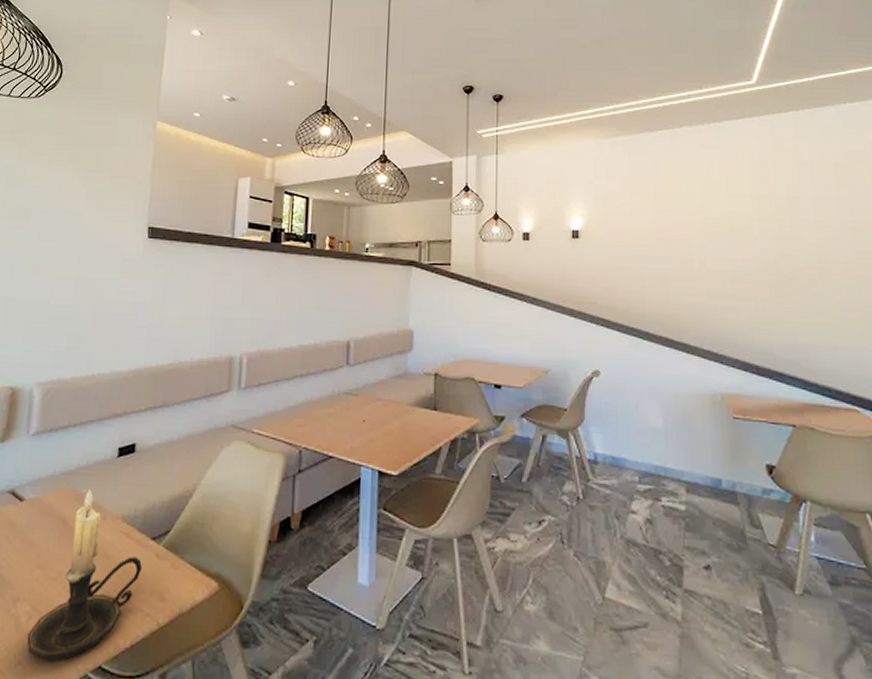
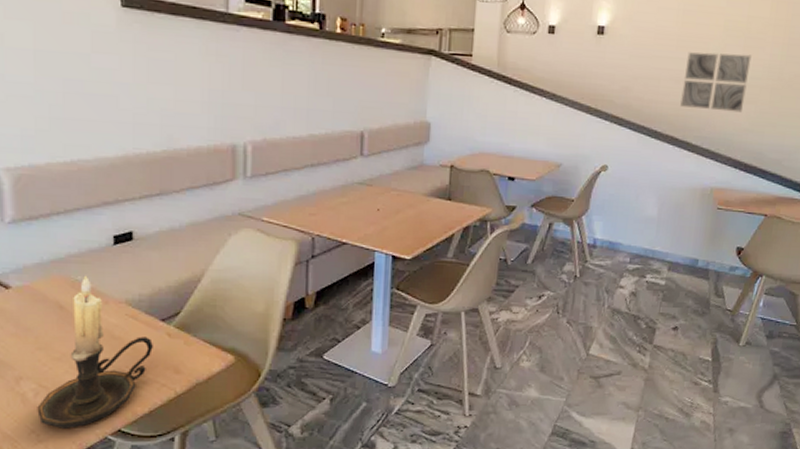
wall art: none [669,249,742,310] -> present [680,52,752,113]

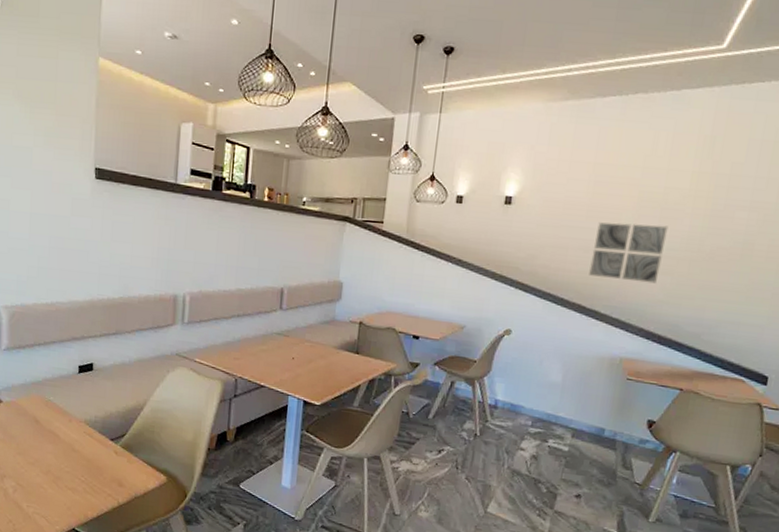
candle holder: present [37,275,153,428] -> none [14,396,103,523]

